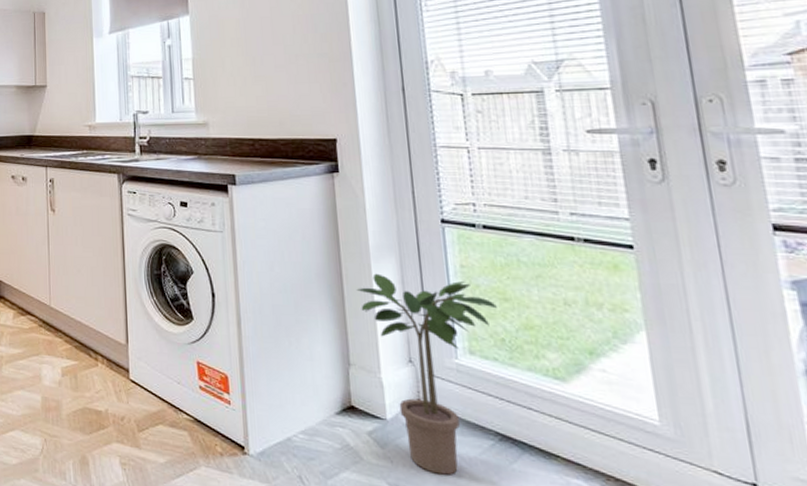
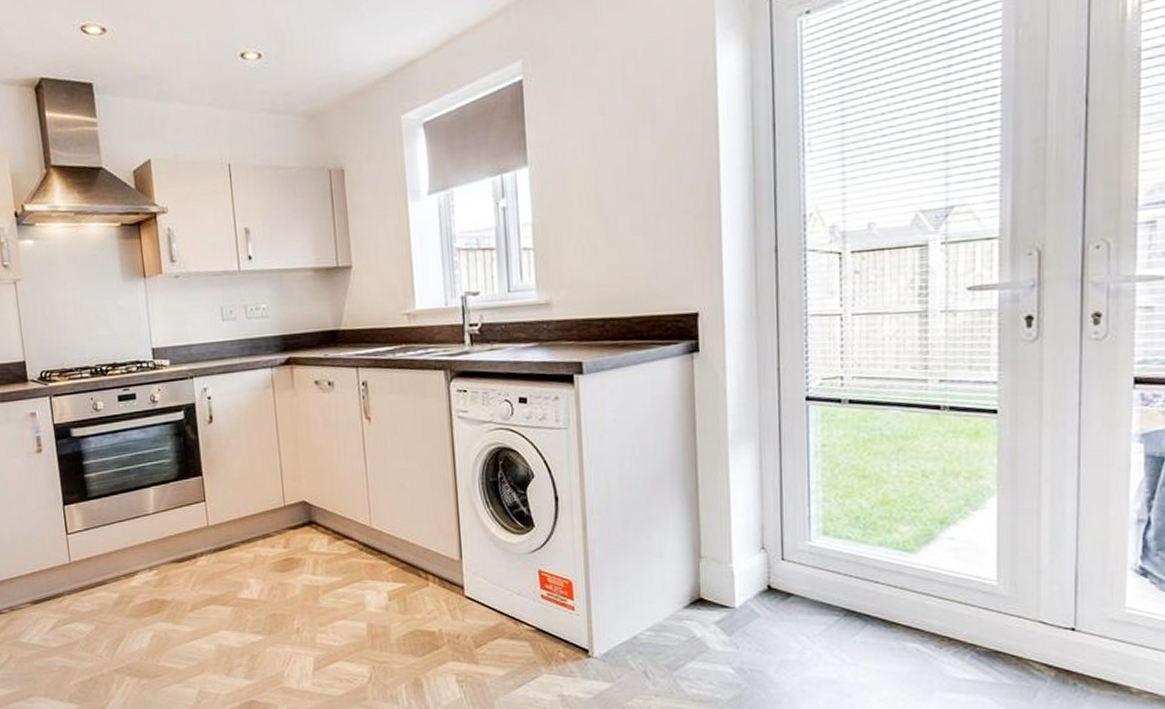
potted plant: present [356,273,497,475] -> none [711,460,855,654]

